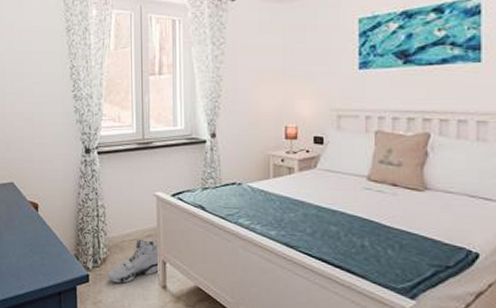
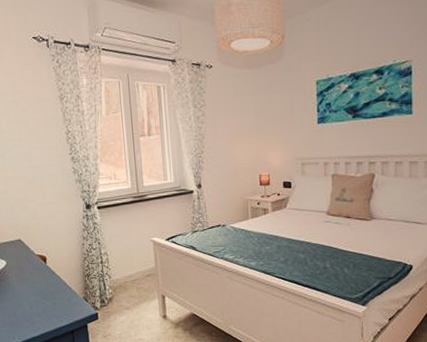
sneaker: present [107,238,160,284] -> none [114,278,160,318]

